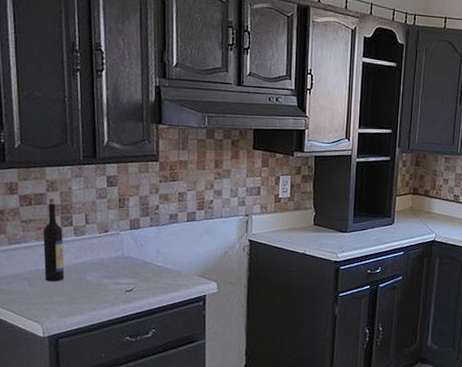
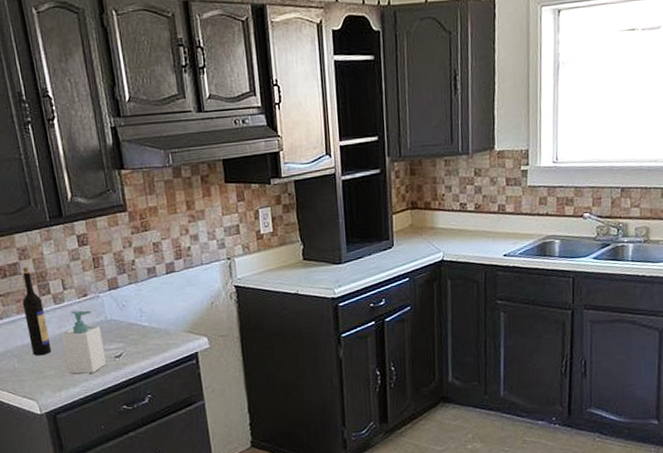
soap bottle: none [76,244,117,303] -> present [61,310,107,374]

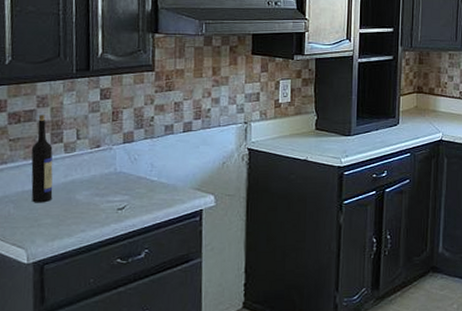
soap bottle: present [61,310,107,374] -> none [65,161,108,224]

